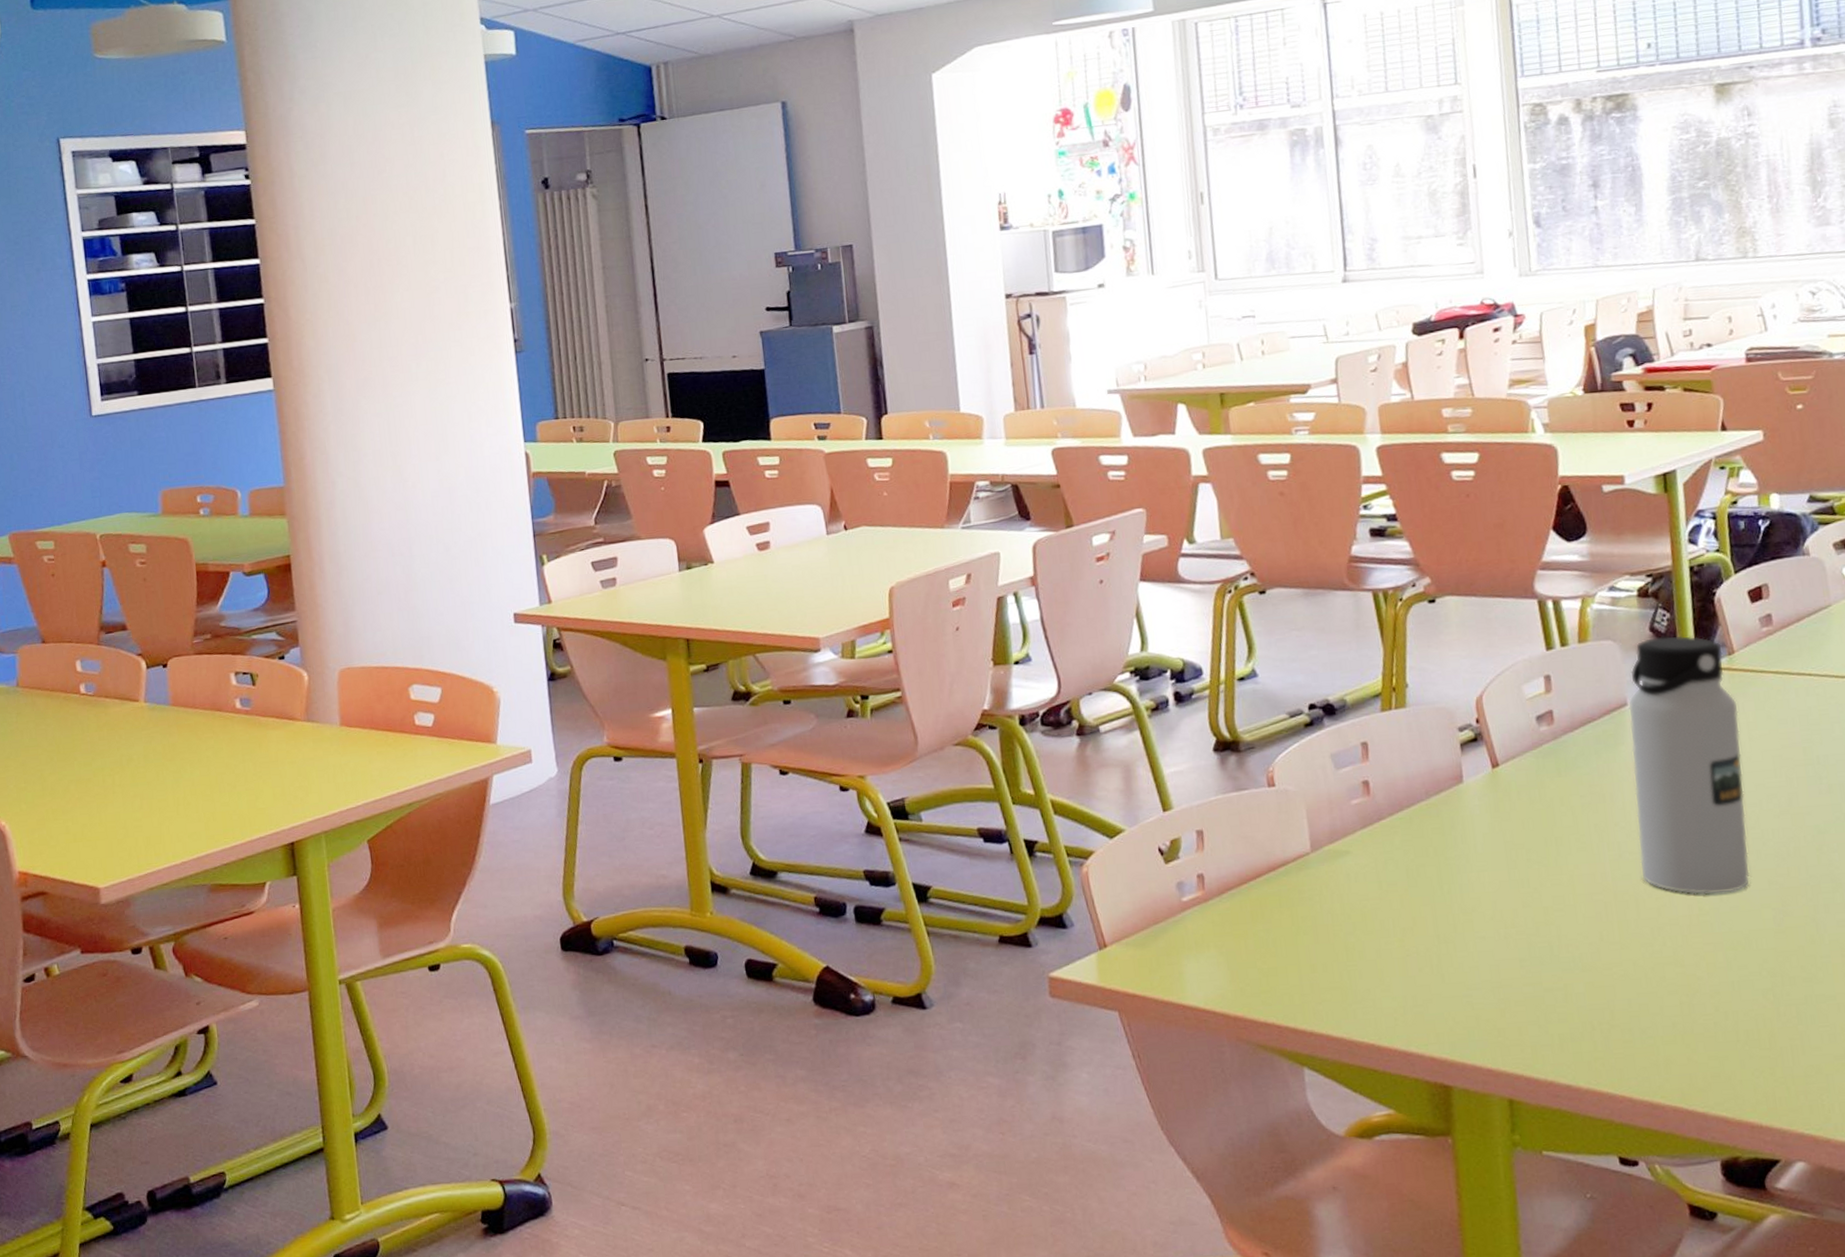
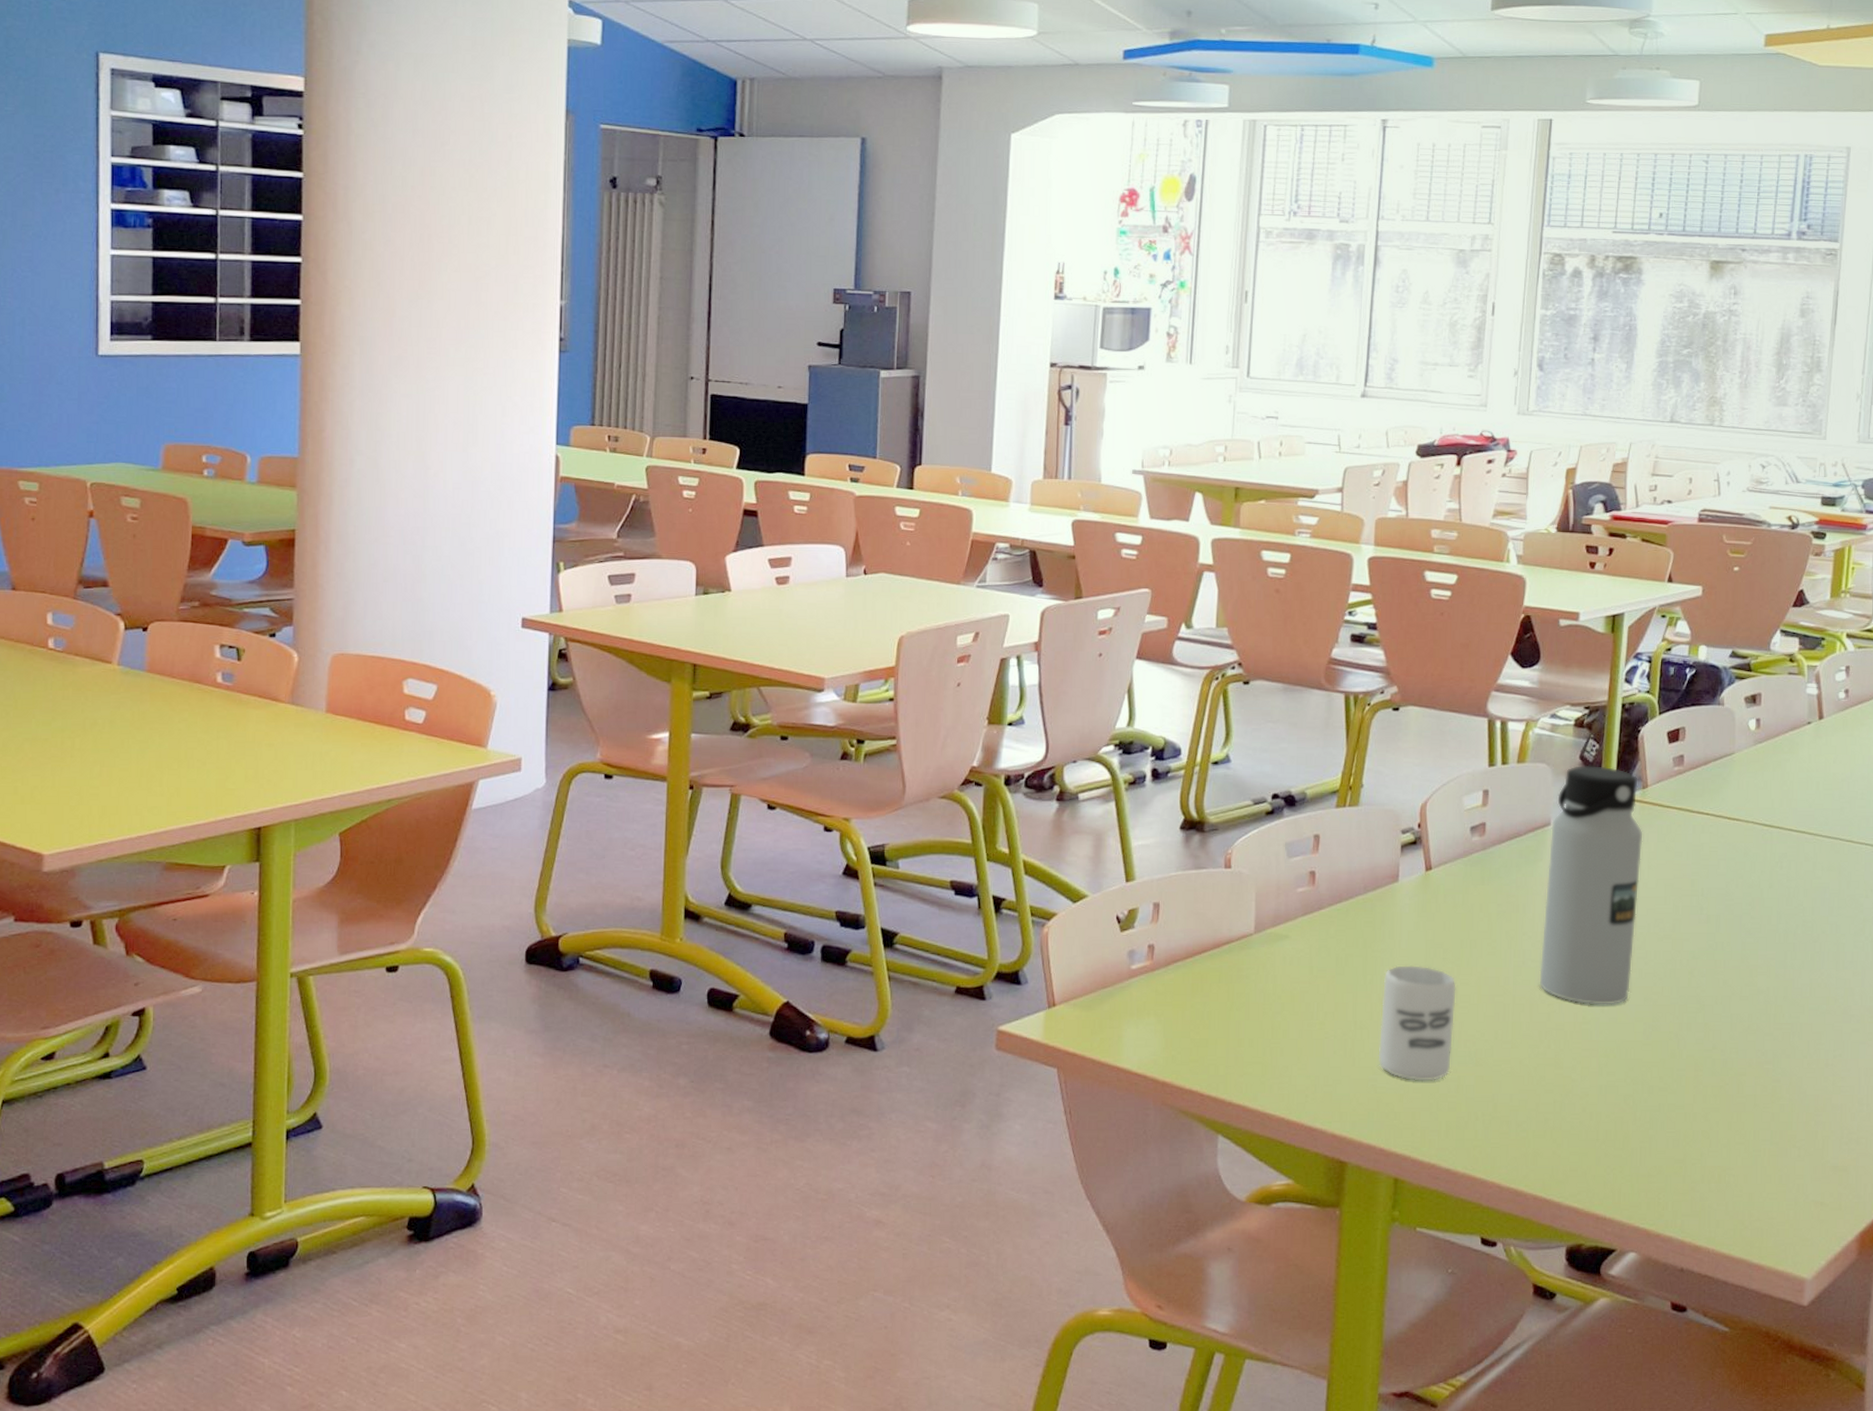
cup: none [1463,869,1555,994] -> present [1378,965,1456,1081]

